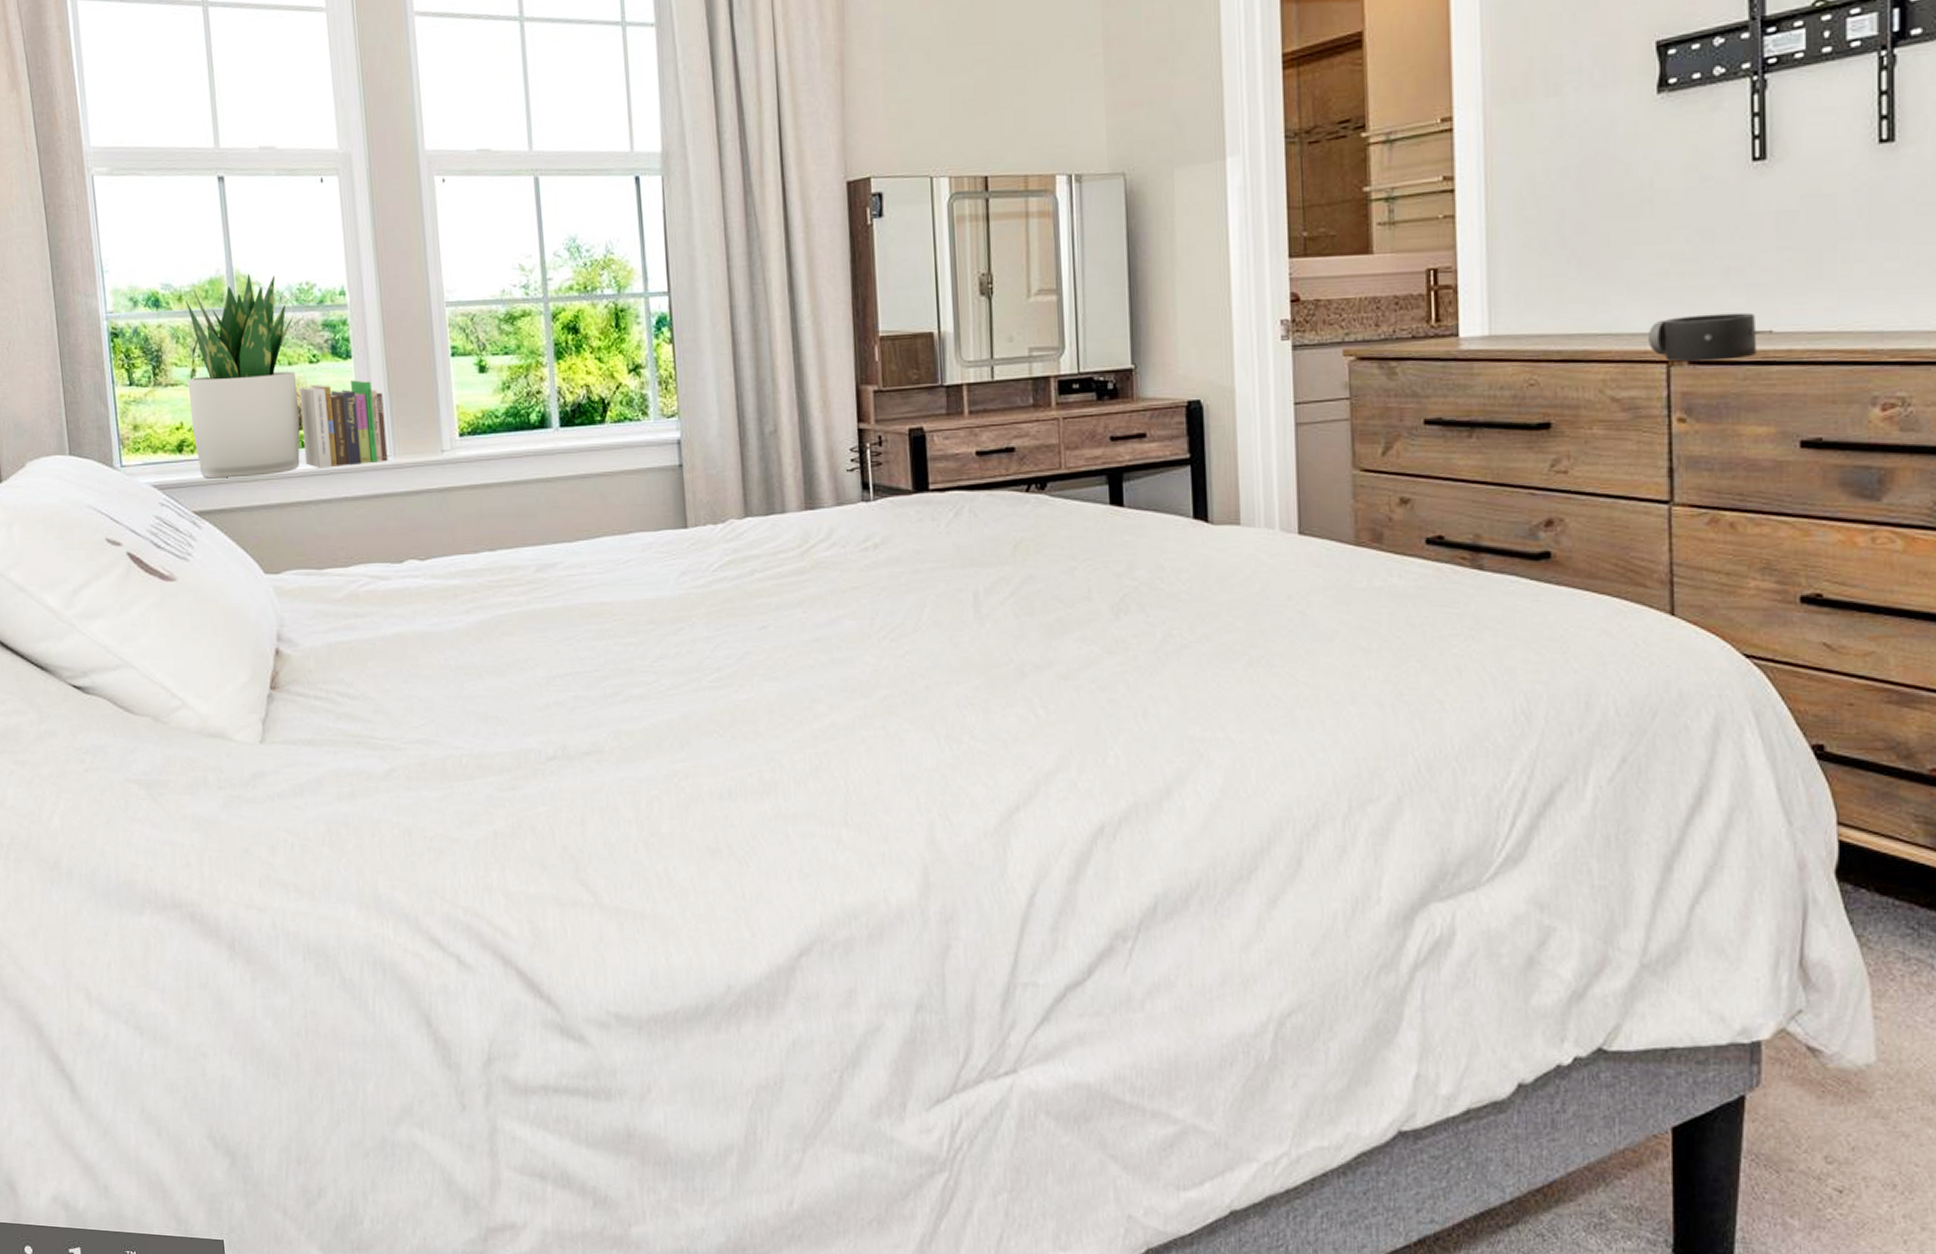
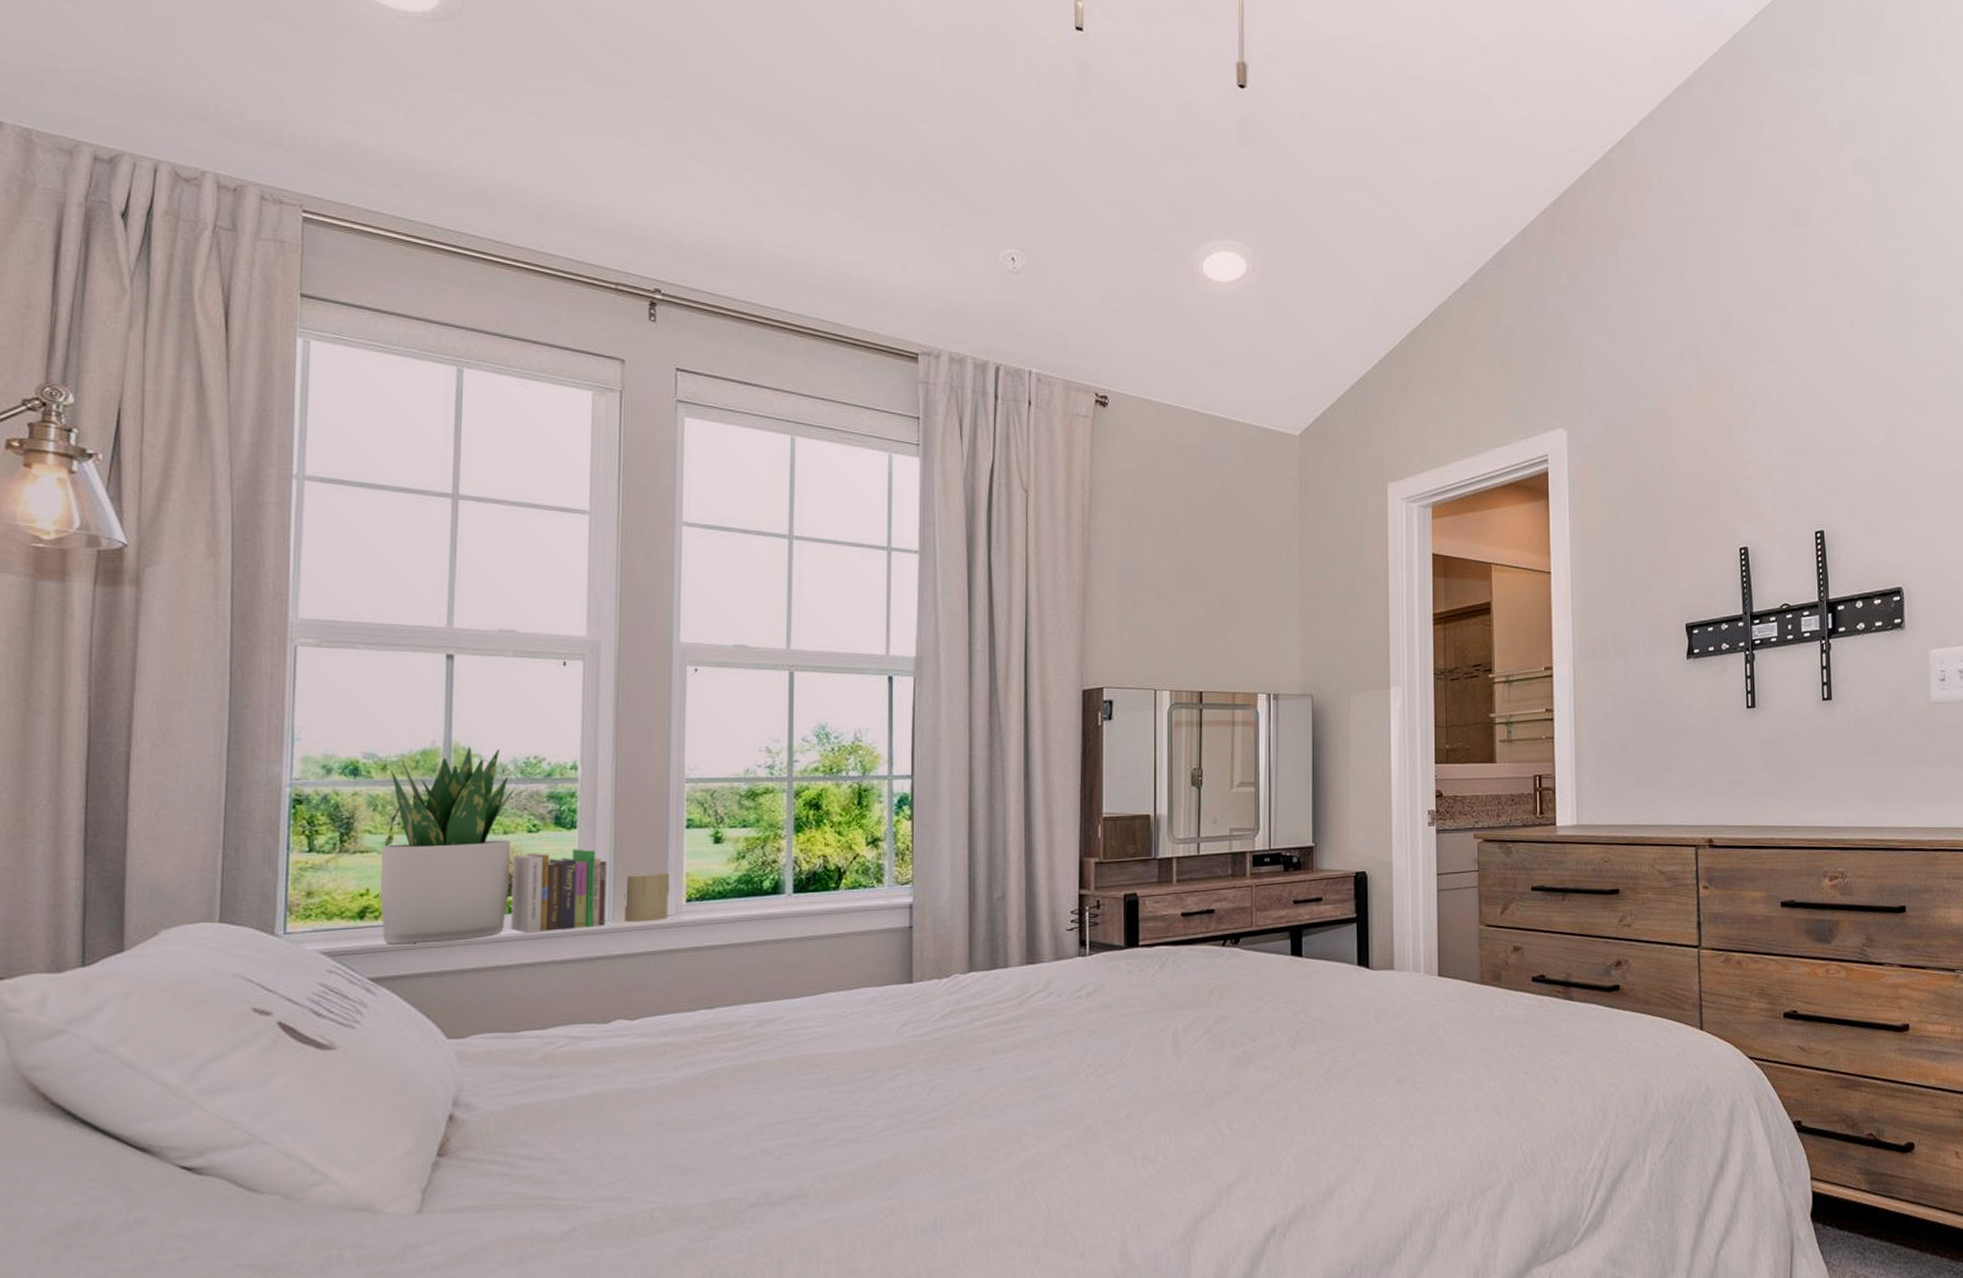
candle: none [400,404,444,458] -> present [623,872,670,923]
alarm clock: present [1649,312,1774,362] -> none [1683,812,1763,846]

